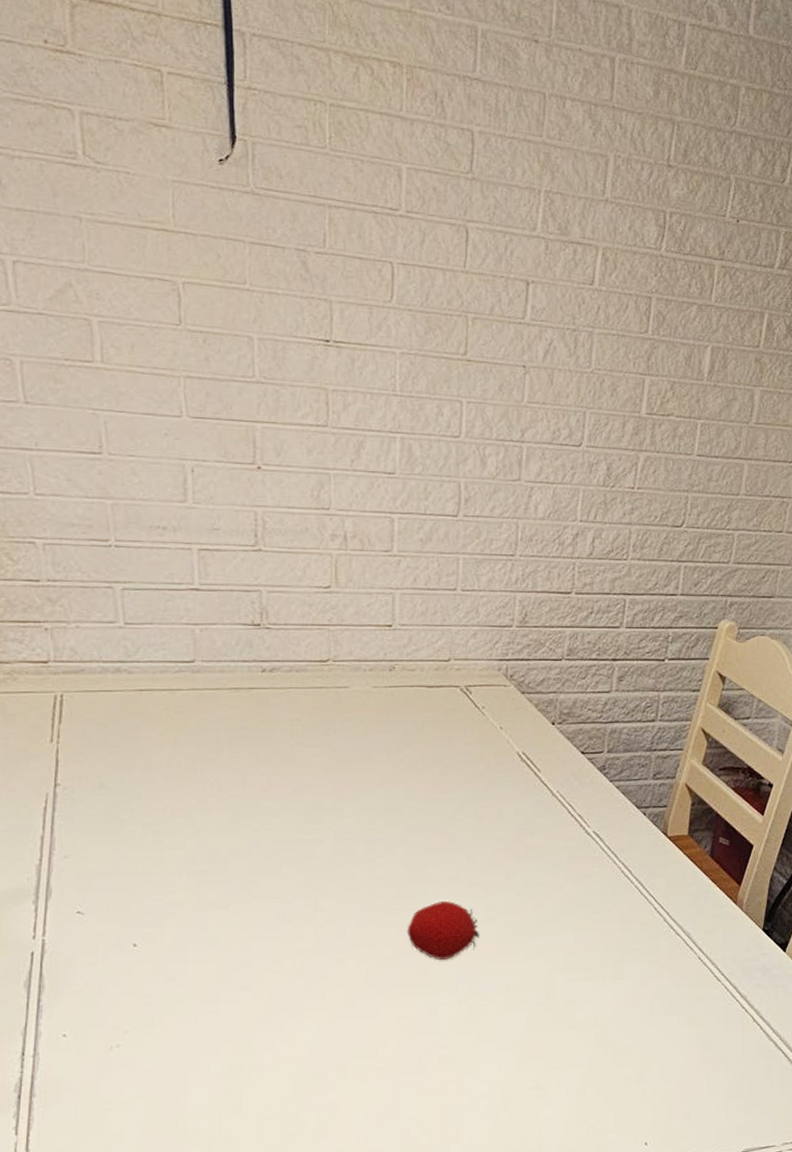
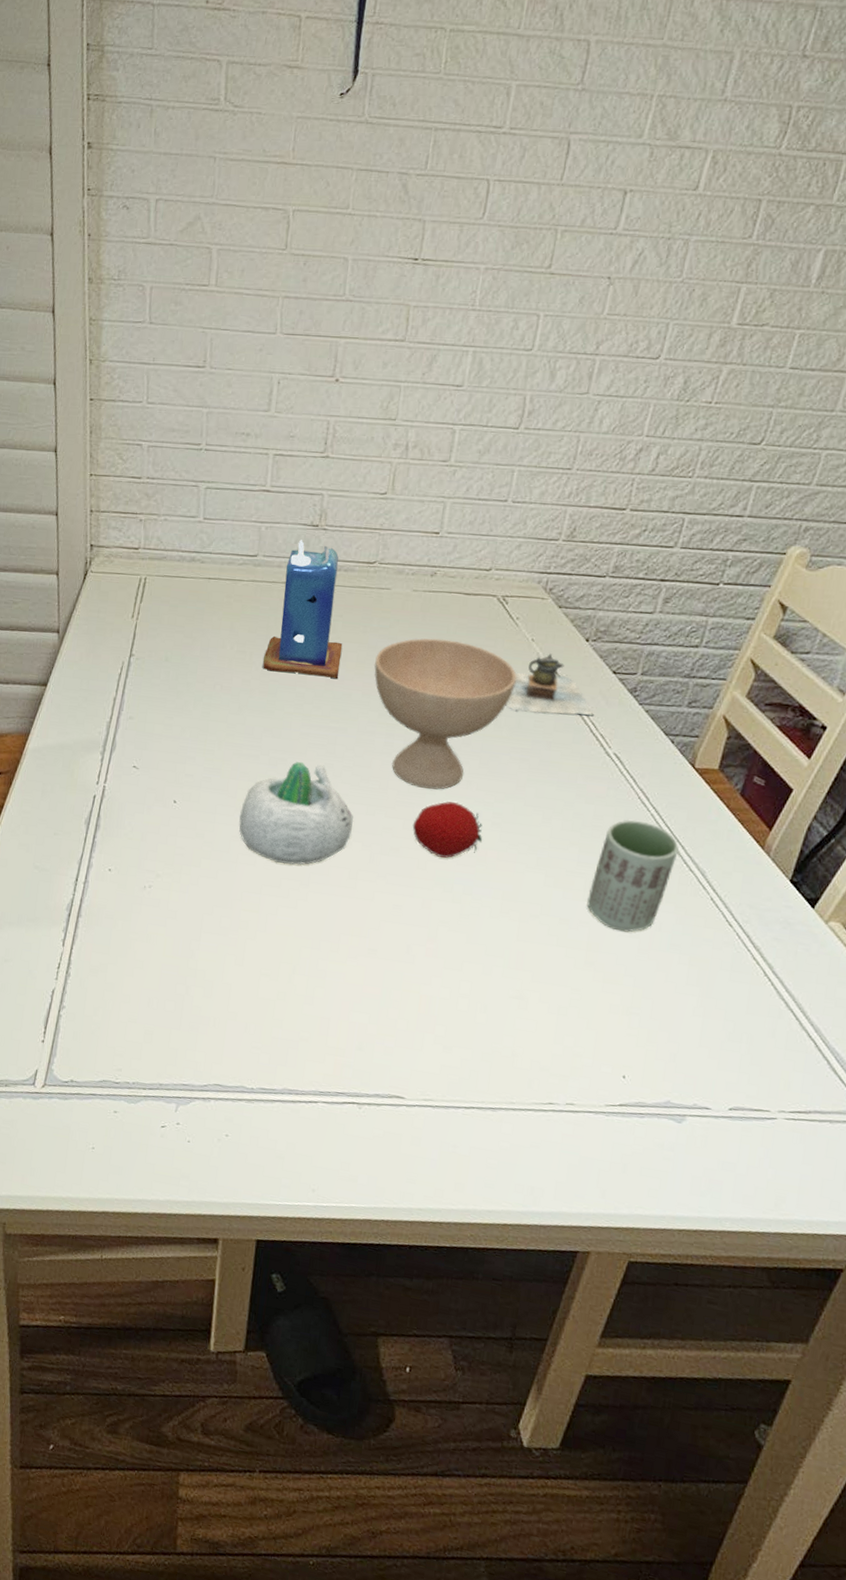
succulent planter: none [215,880,344,995] -> present [239,761,354,866]
candle: none [217,641,306,787] -> present [263,540,343,678]
bowl: none [342,735,490,892] -> present [373,638,517,790]
teapot: none [483,740,570,802] -> present [505,653,595,715]
cup: none [589,893,664,1004] -> present [587,819,679,932]

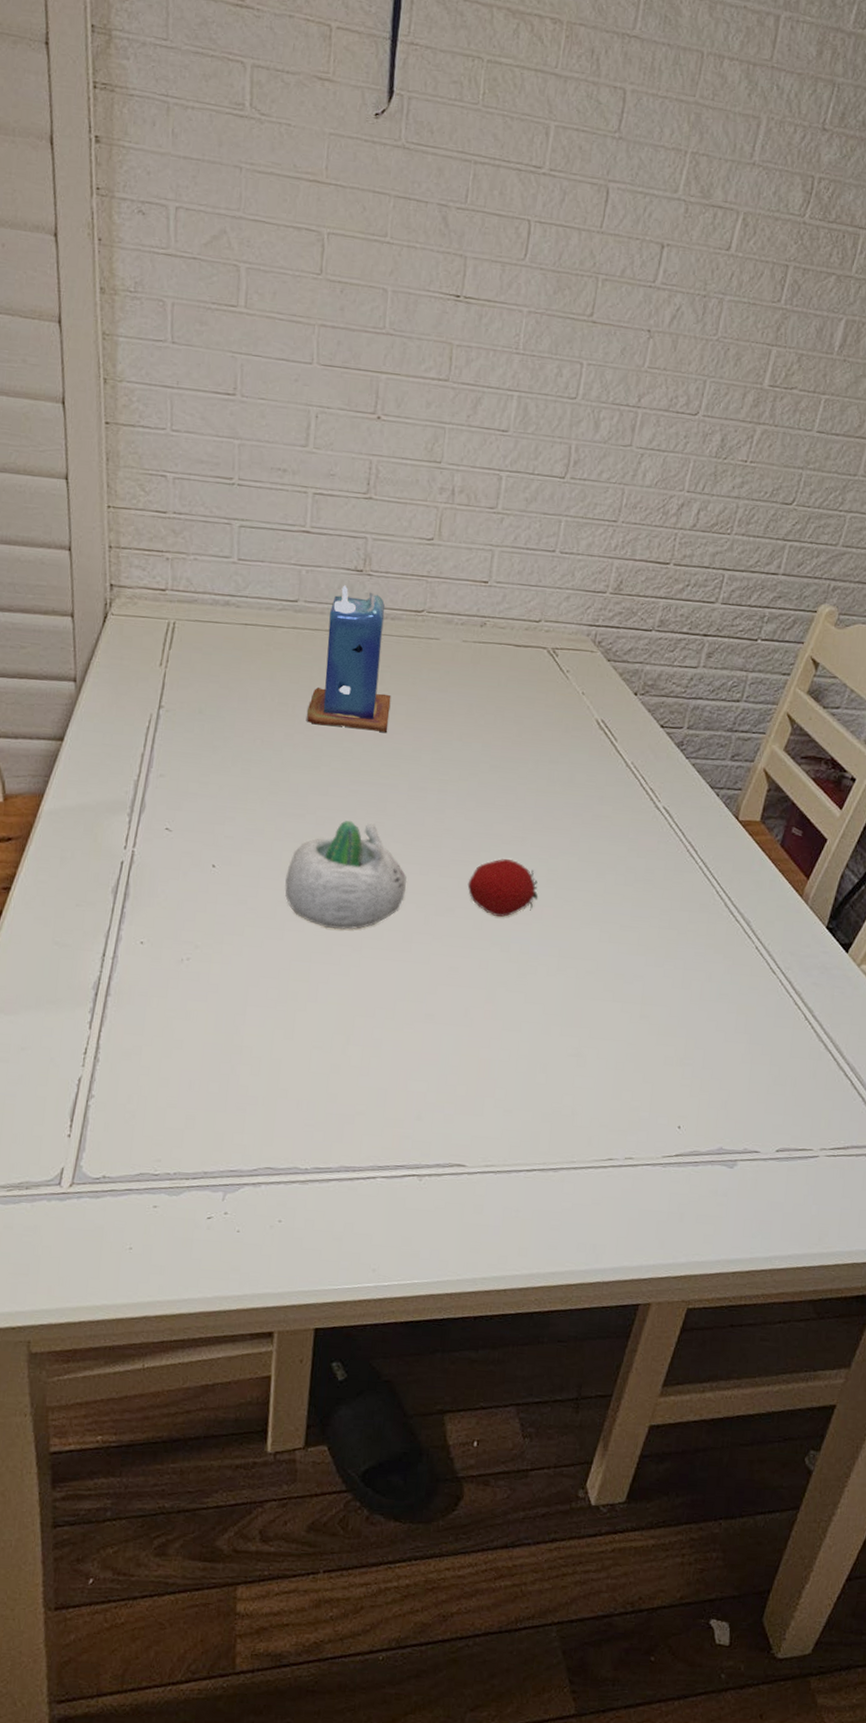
bowl: present [373,638,517,790] -> none [424,691,568,847]
teapot: present [505,653,595,715] -> none [558,707,645,769]
cup: present [587,819,679,932] -> none [641,872,726,984]

